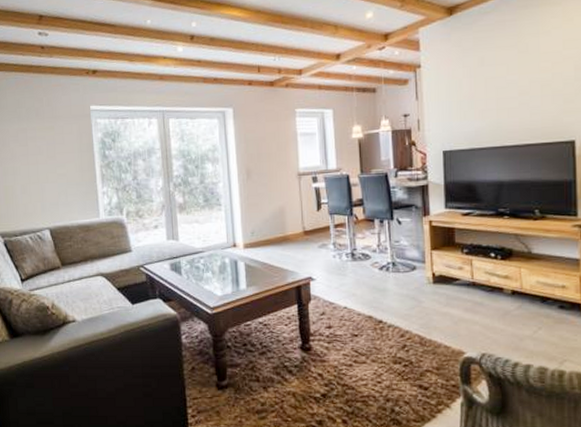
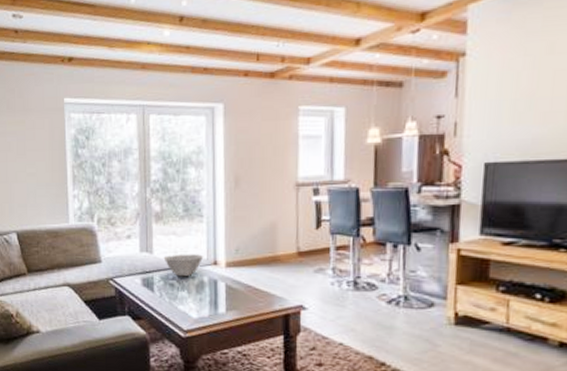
bowl: none [188,239,224,260] -> present [163,254,204,277]

